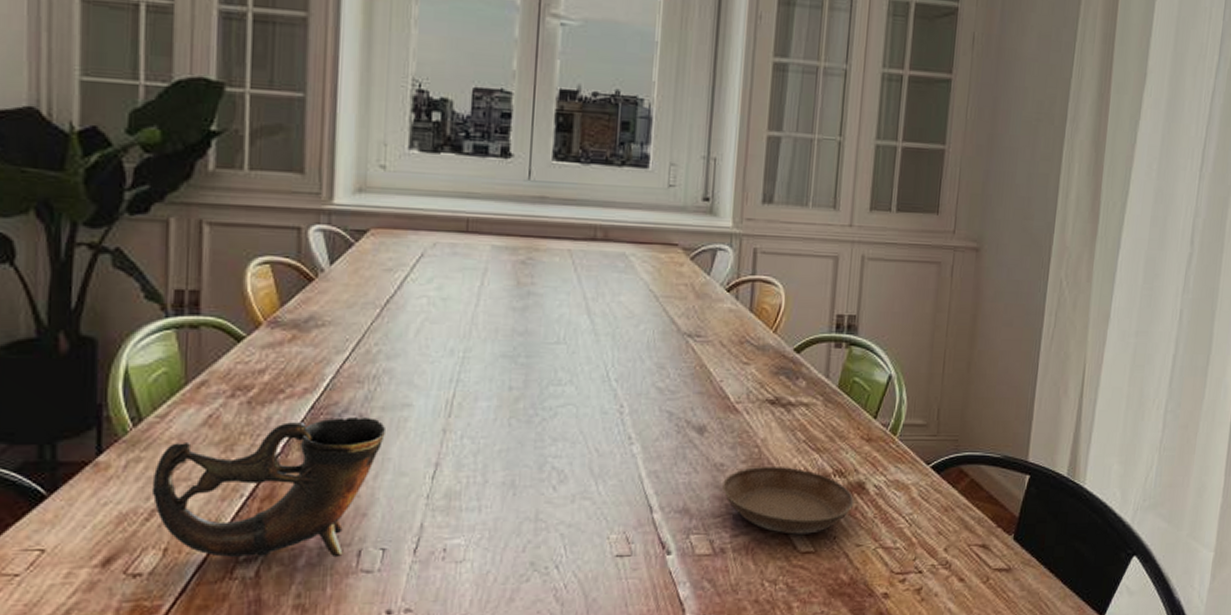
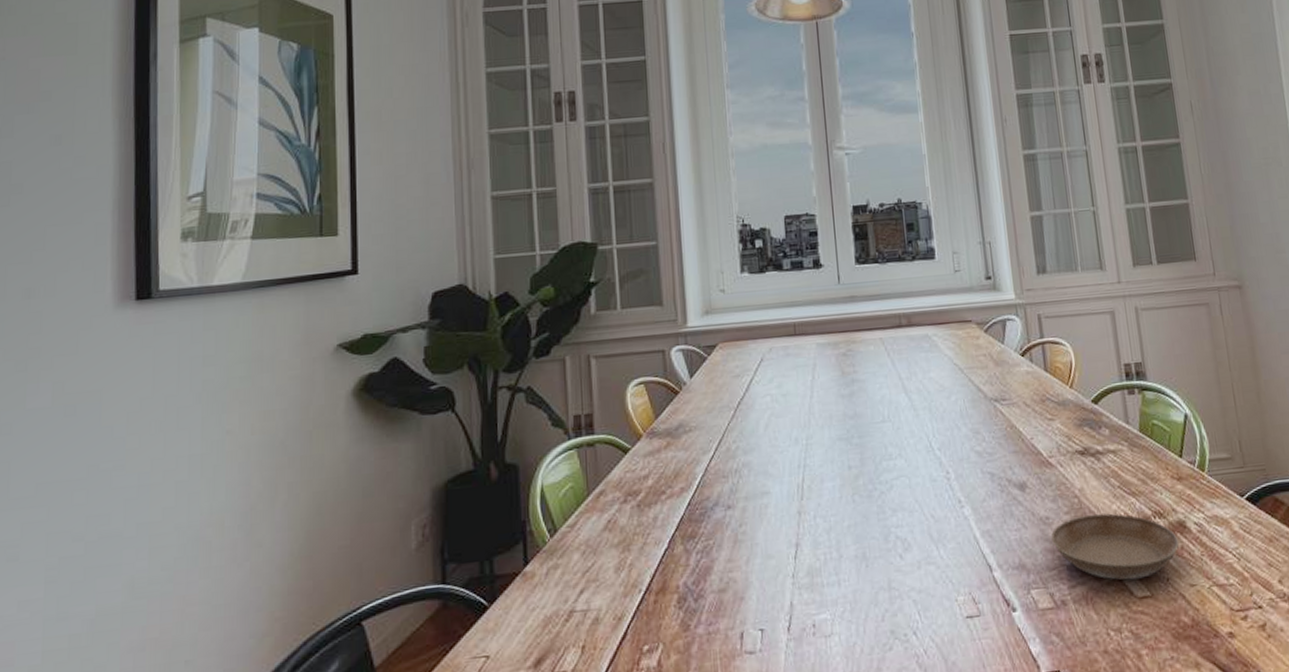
cup: present [151,417,385,558] -> none [568,508,751,650]

